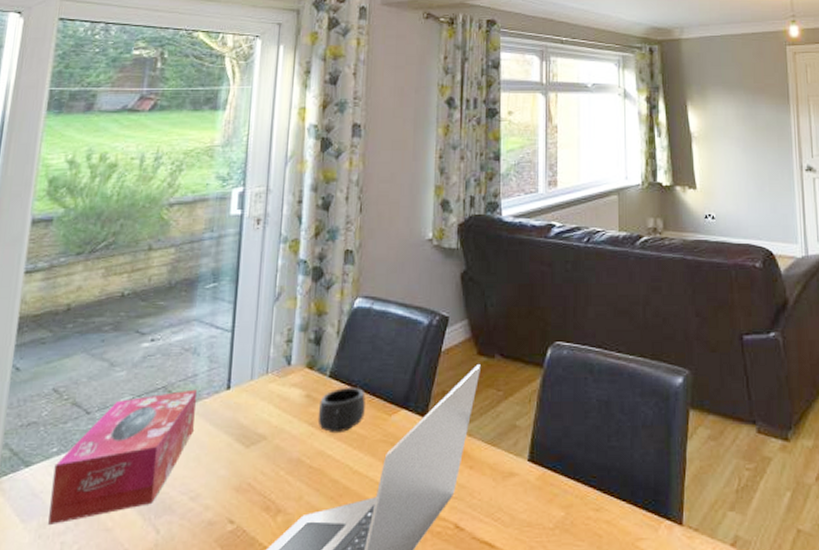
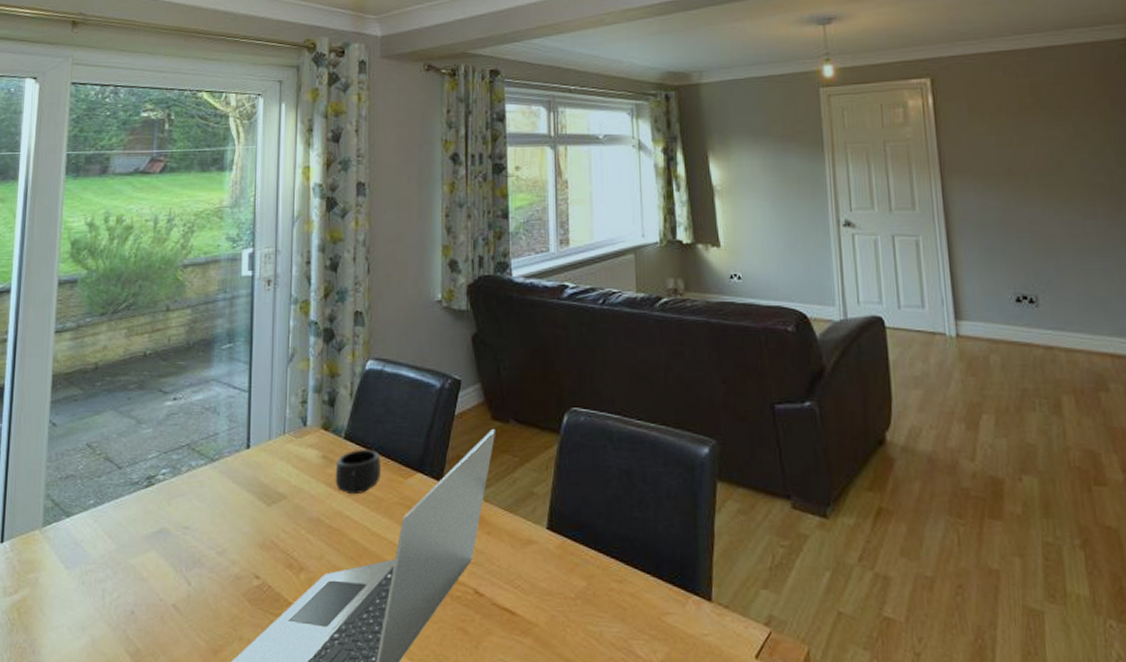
tissue box: present [48,389,197,526] -> none [90,447,218,574]

